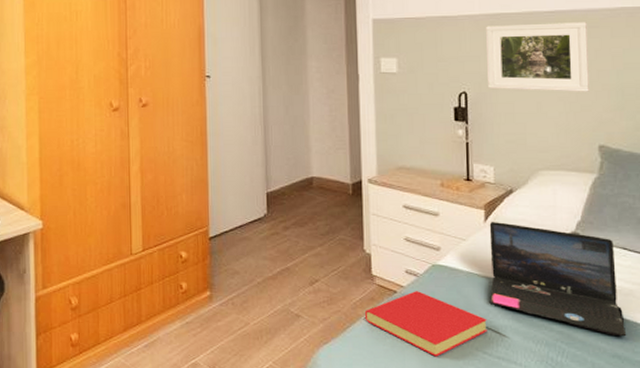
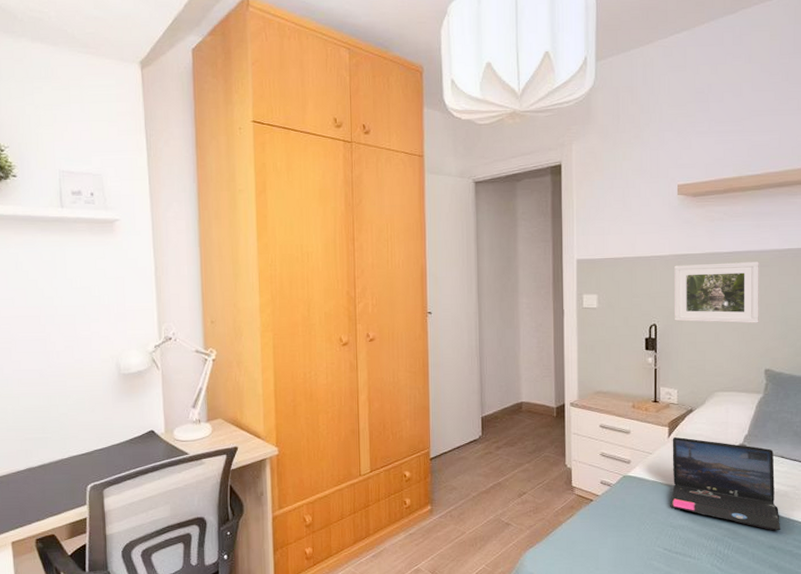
book: present [364,291,487,357] -> none [565,499,668,555]

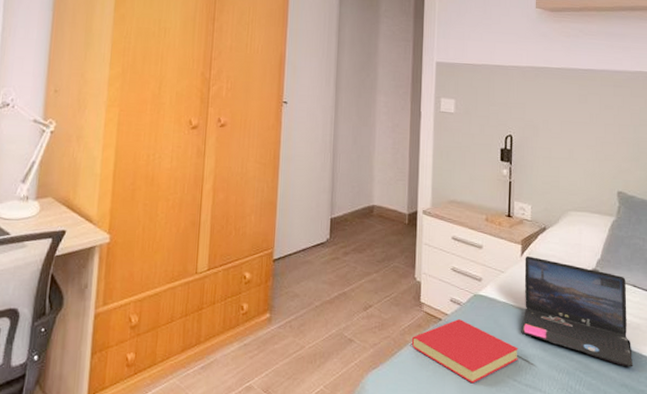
book: none [565,499,668,555] -> present [411,319,518,384]
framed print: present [674,262,759,324] -> none [530,77,612,143]

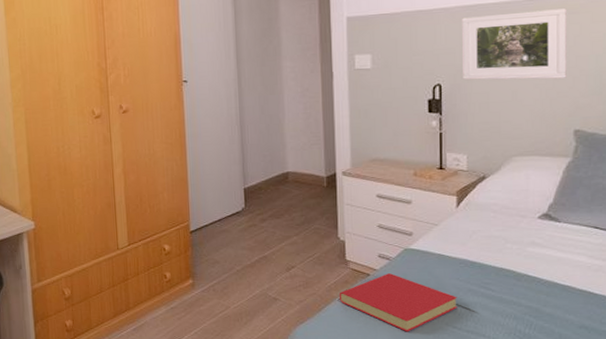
laptop: present [521,256,634,367] -> none [459,207,595,309]
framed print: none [530,77,612,143] -> present [462,8,567,80]

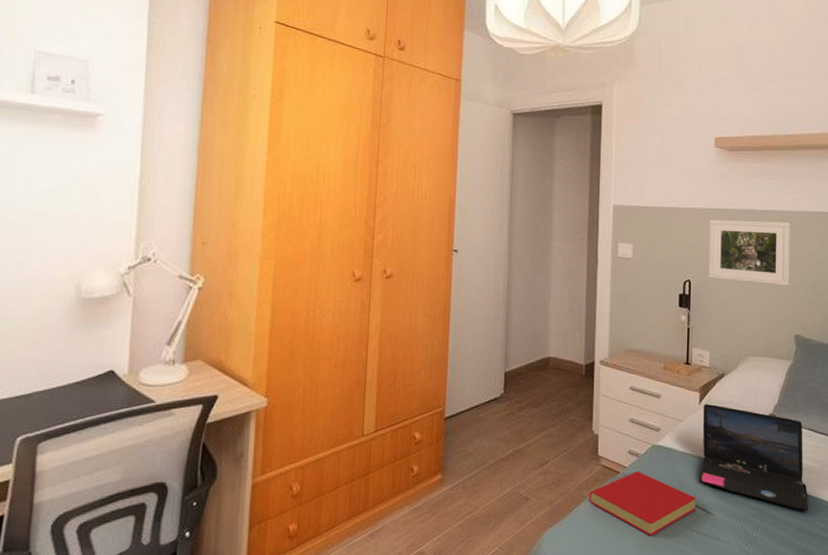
laptop: none [459,207,595,309] -> present [699,404,809,511]

